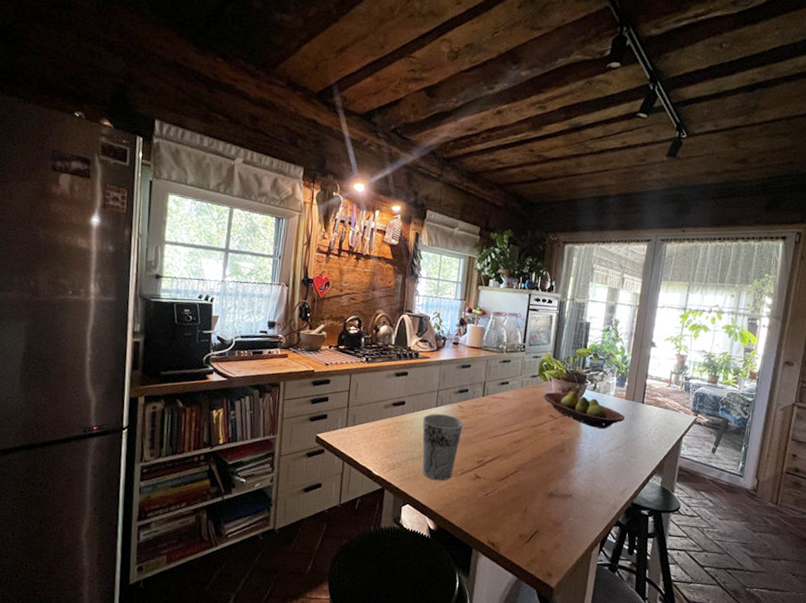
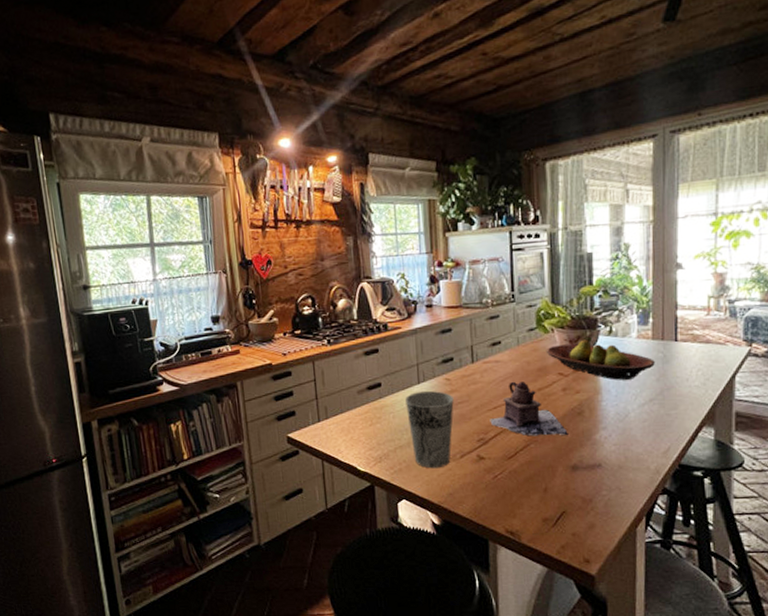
teapot: none [489,416,550,468] -> present [490,381,568,436]

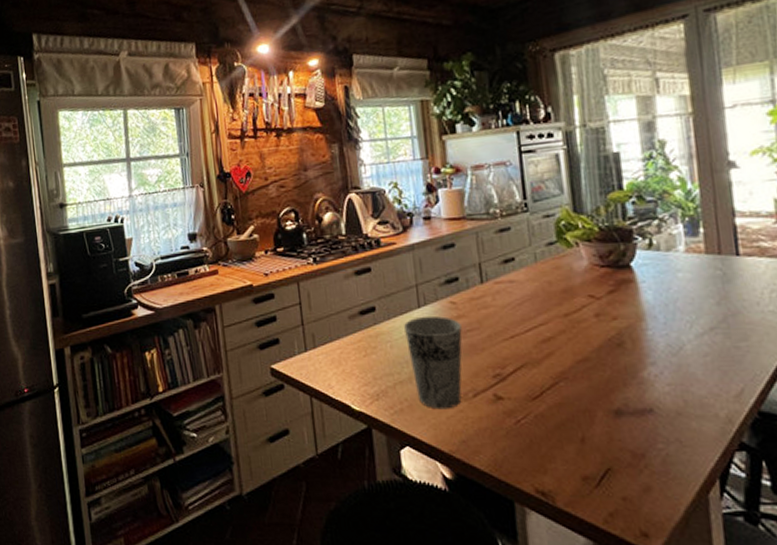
teapot: present [490,381,568,436] -> none [506,305,607,373]
fruit bowl: present [547,339,655,380] -> none [572,254,712,304]

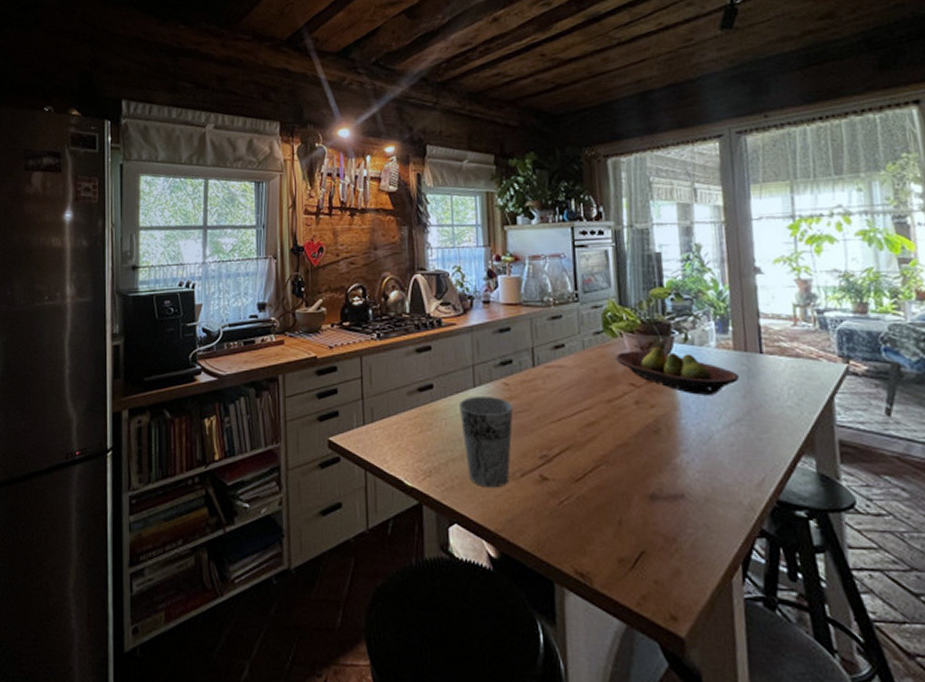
fruit bowl: none [572,254,712,304] -> present [615,346,739,395]

